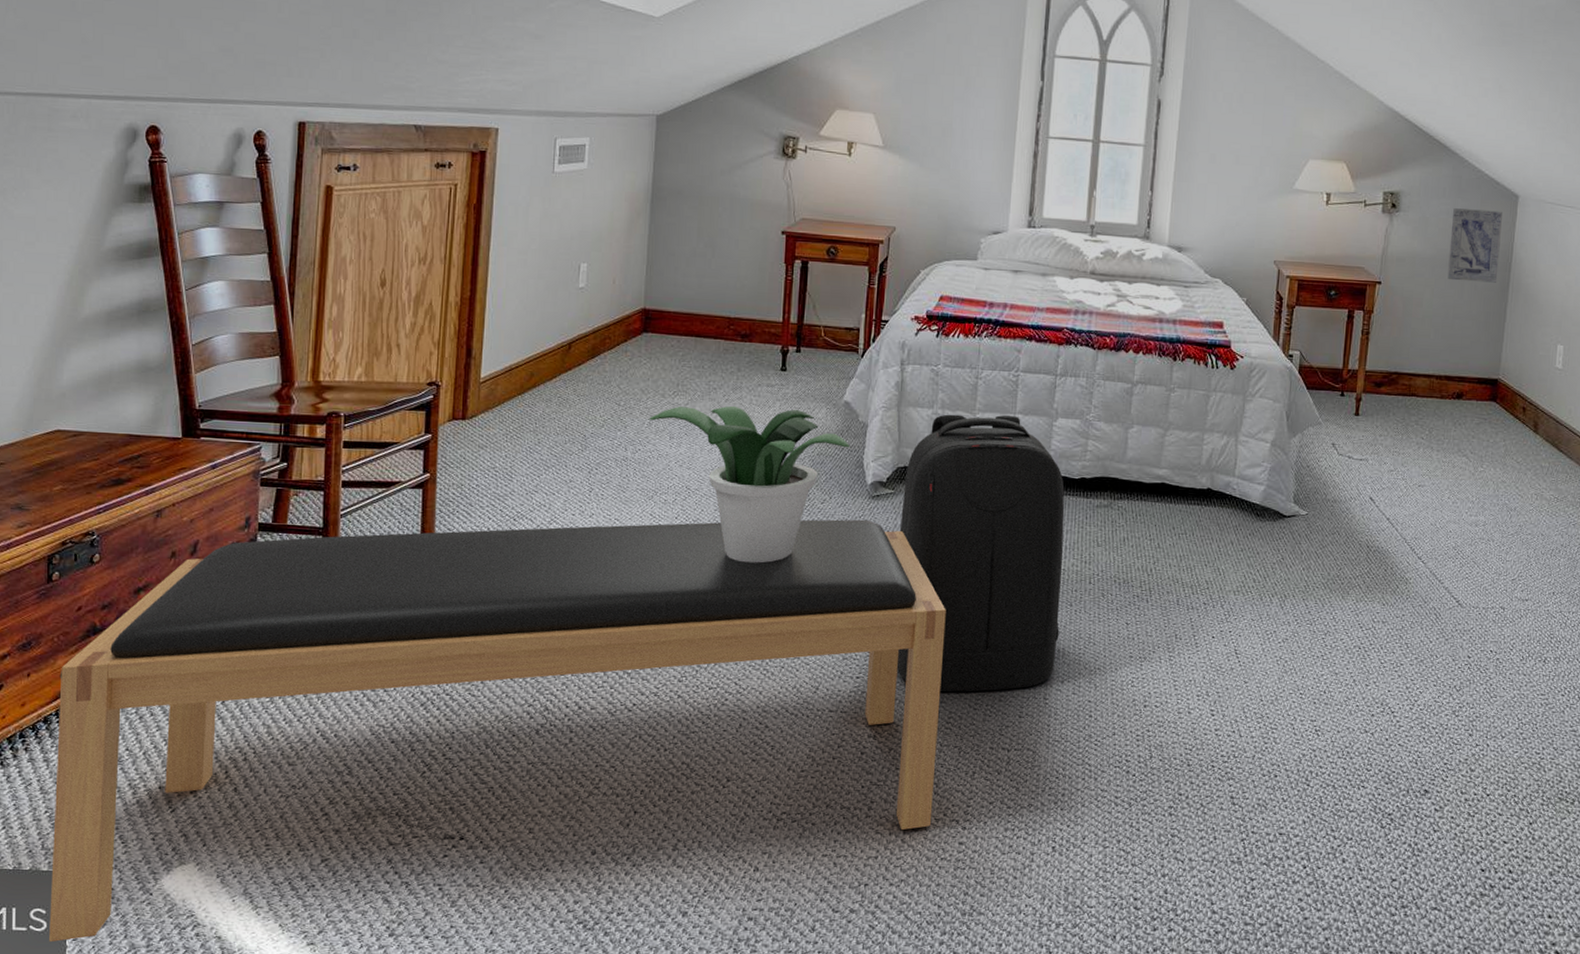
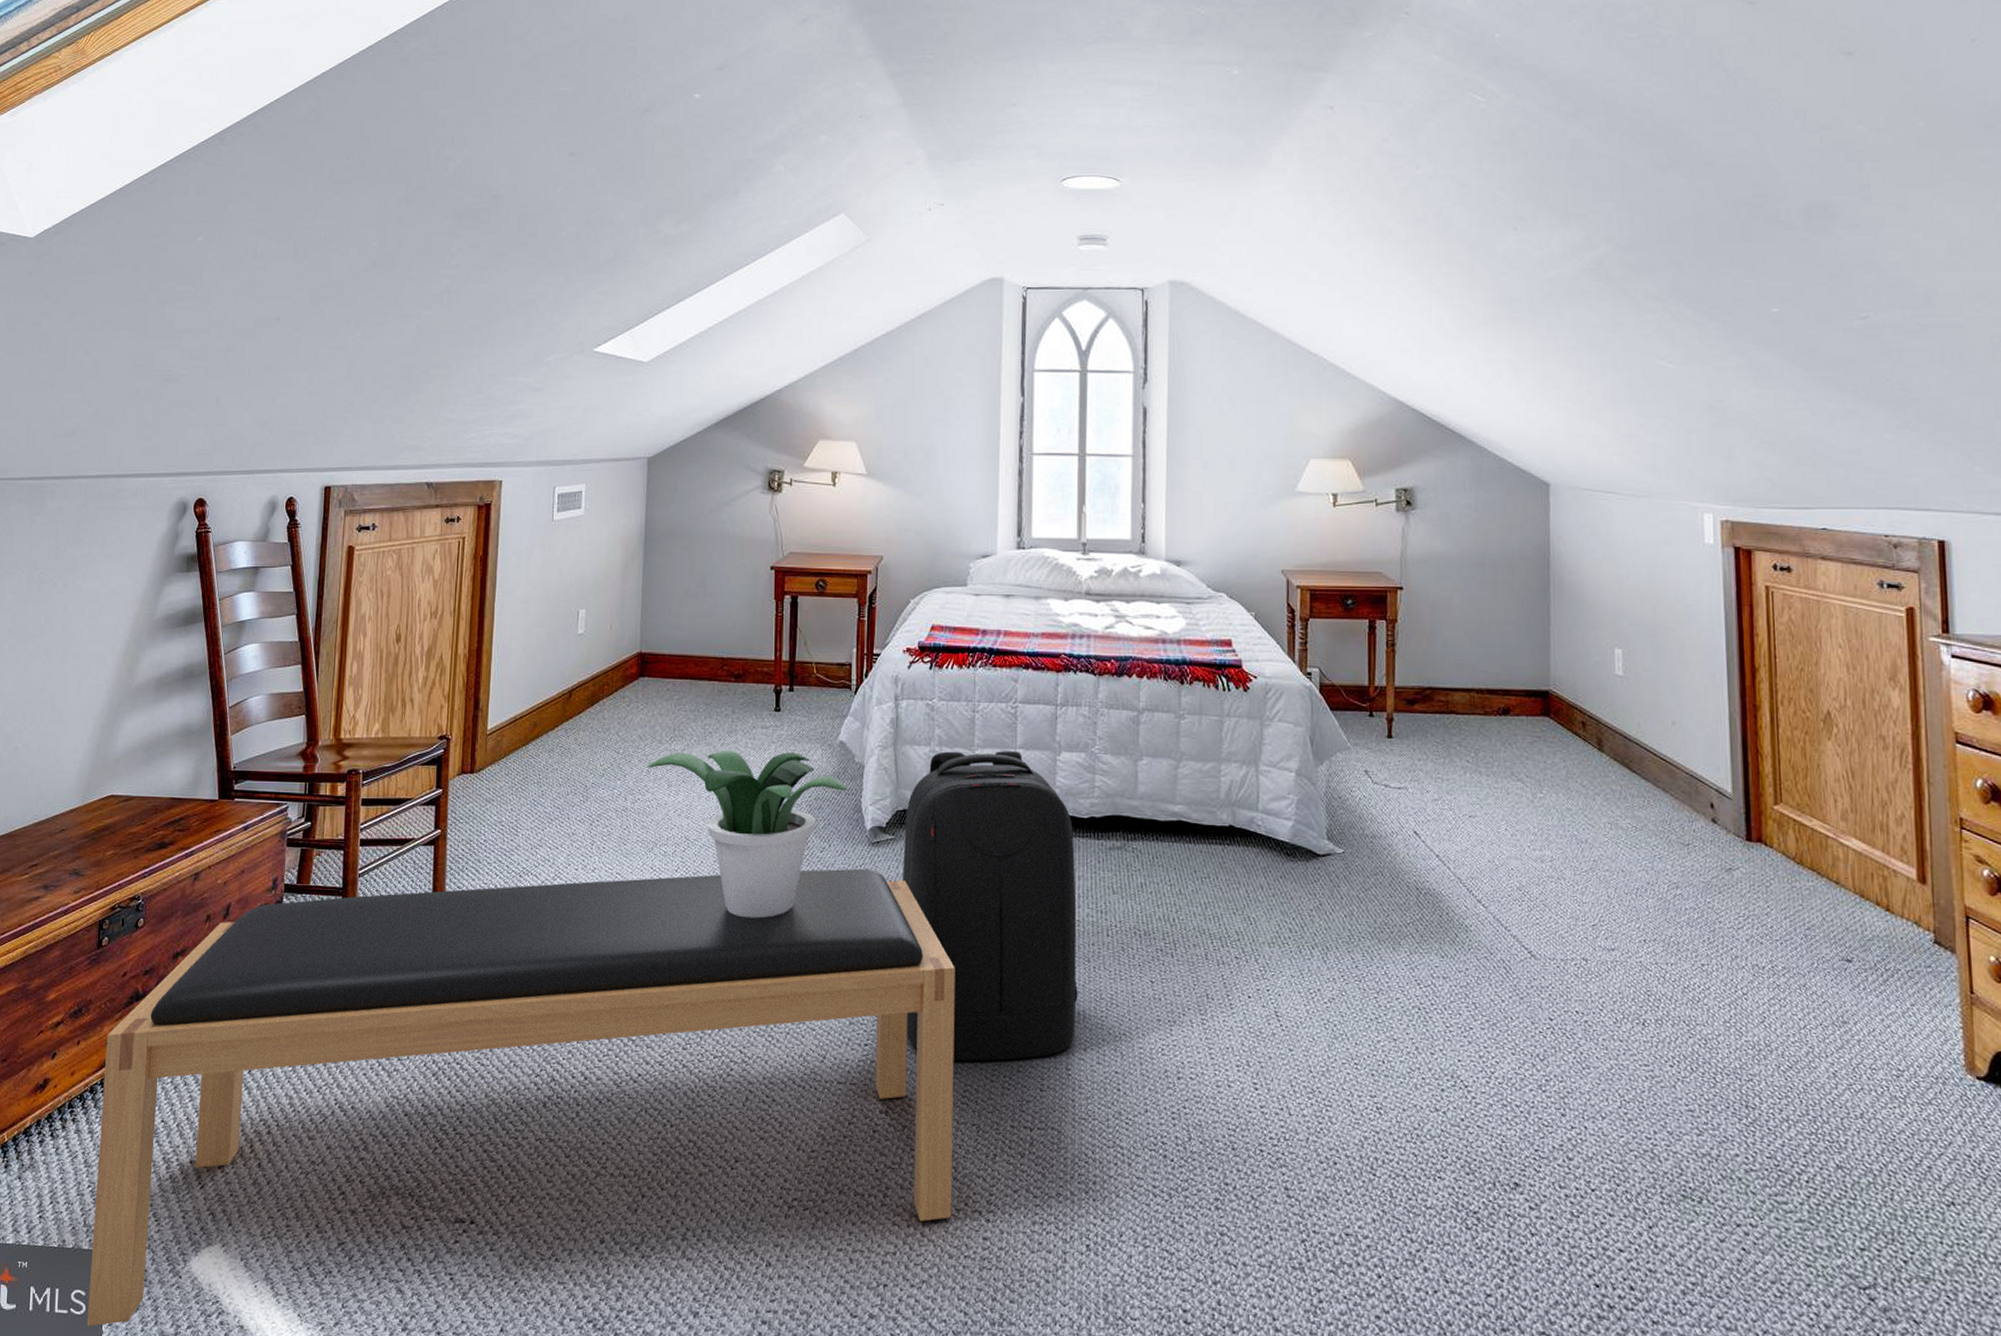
wall art: present [1447,208,1502,283] -> none [1476,502,1536,582]

